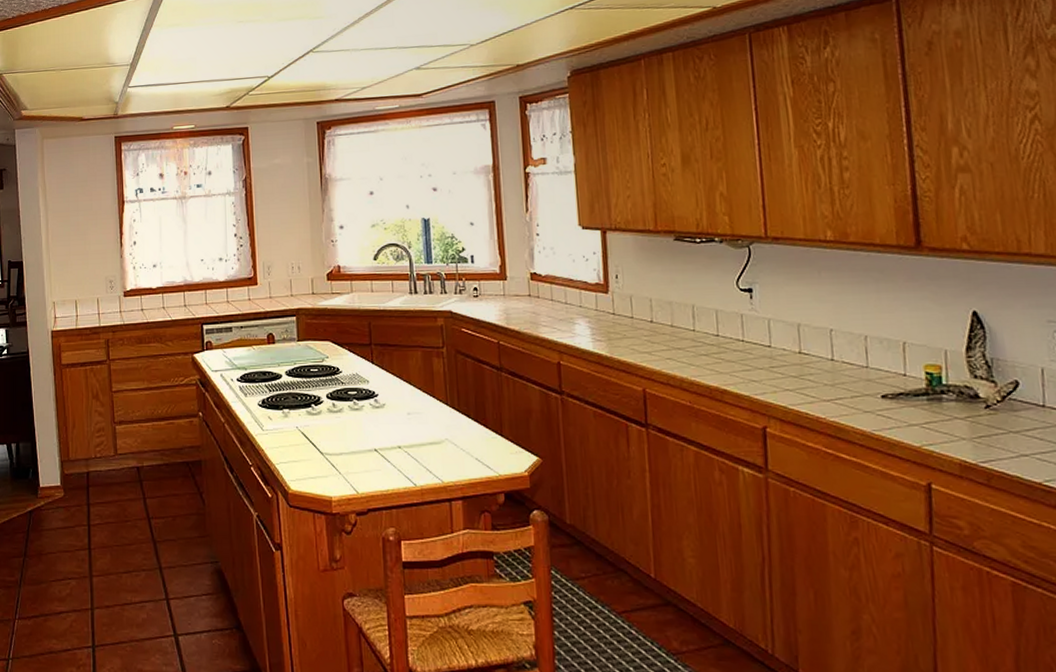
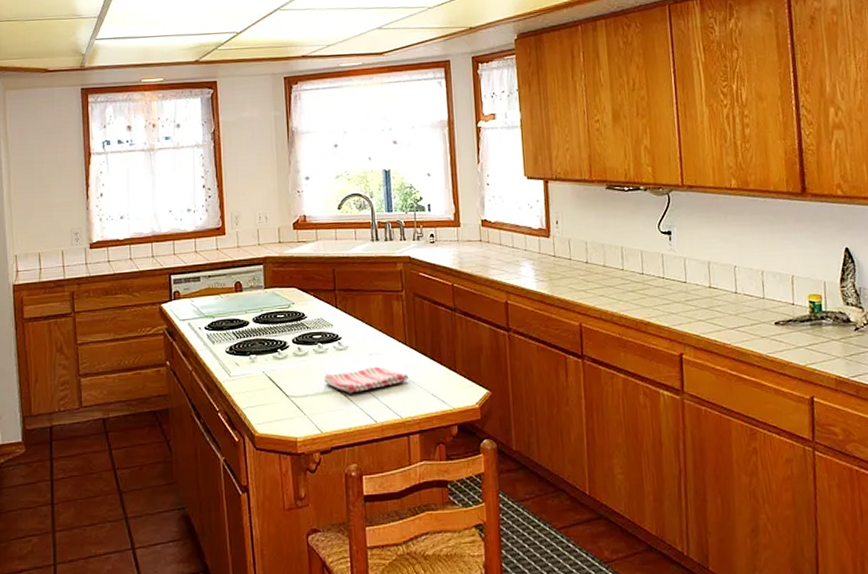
dish towel: none [359,426,450,454] -> present [323,366,409,394]

